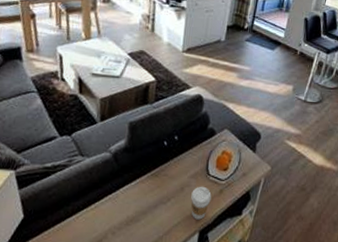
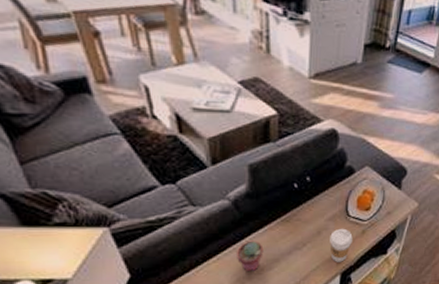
potted succulent: none [111,191,134,223] -> present [237,240,264,272]

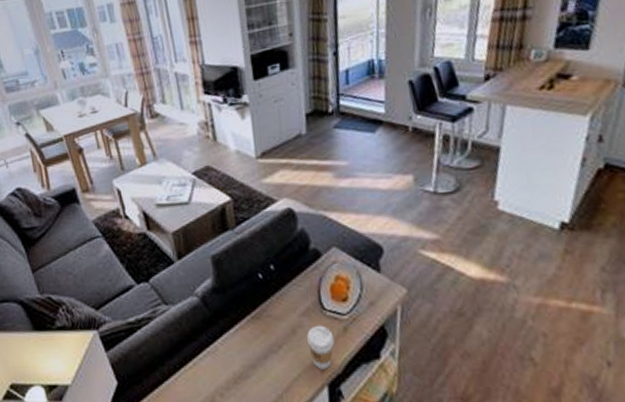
potted succulent: present [237,240,264,272] -> none [211,342,238,381]

